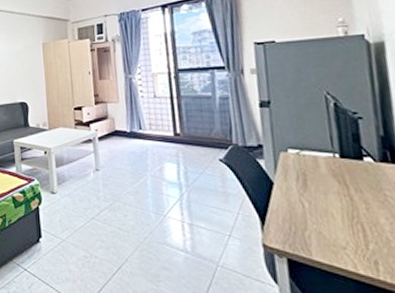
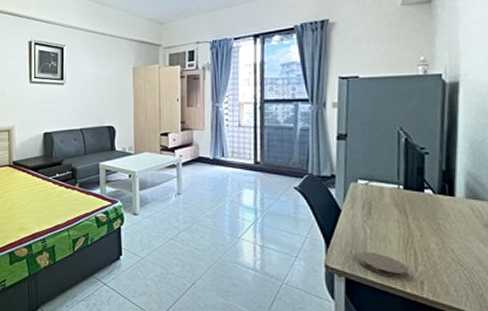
coaster: none [298,228,360,258] -> present [357,252,409,278]

